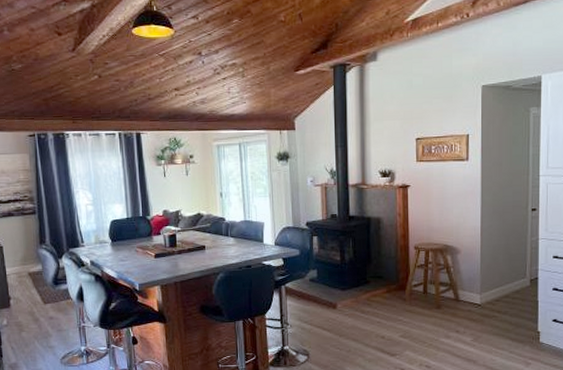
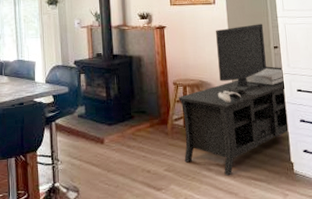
media console: none [418,183,539,344] -> present [178,24,289,176]

